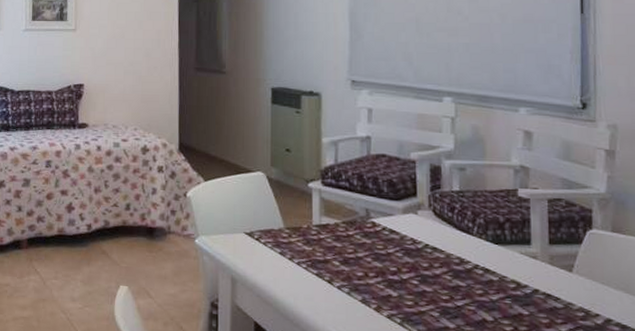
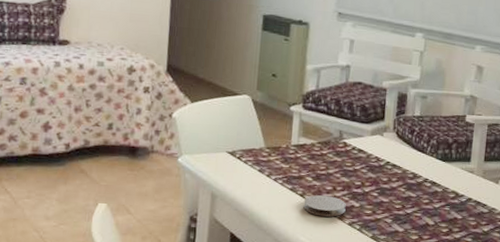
coaster: none [332,282,382,308] -> present [303,195,346,217]

